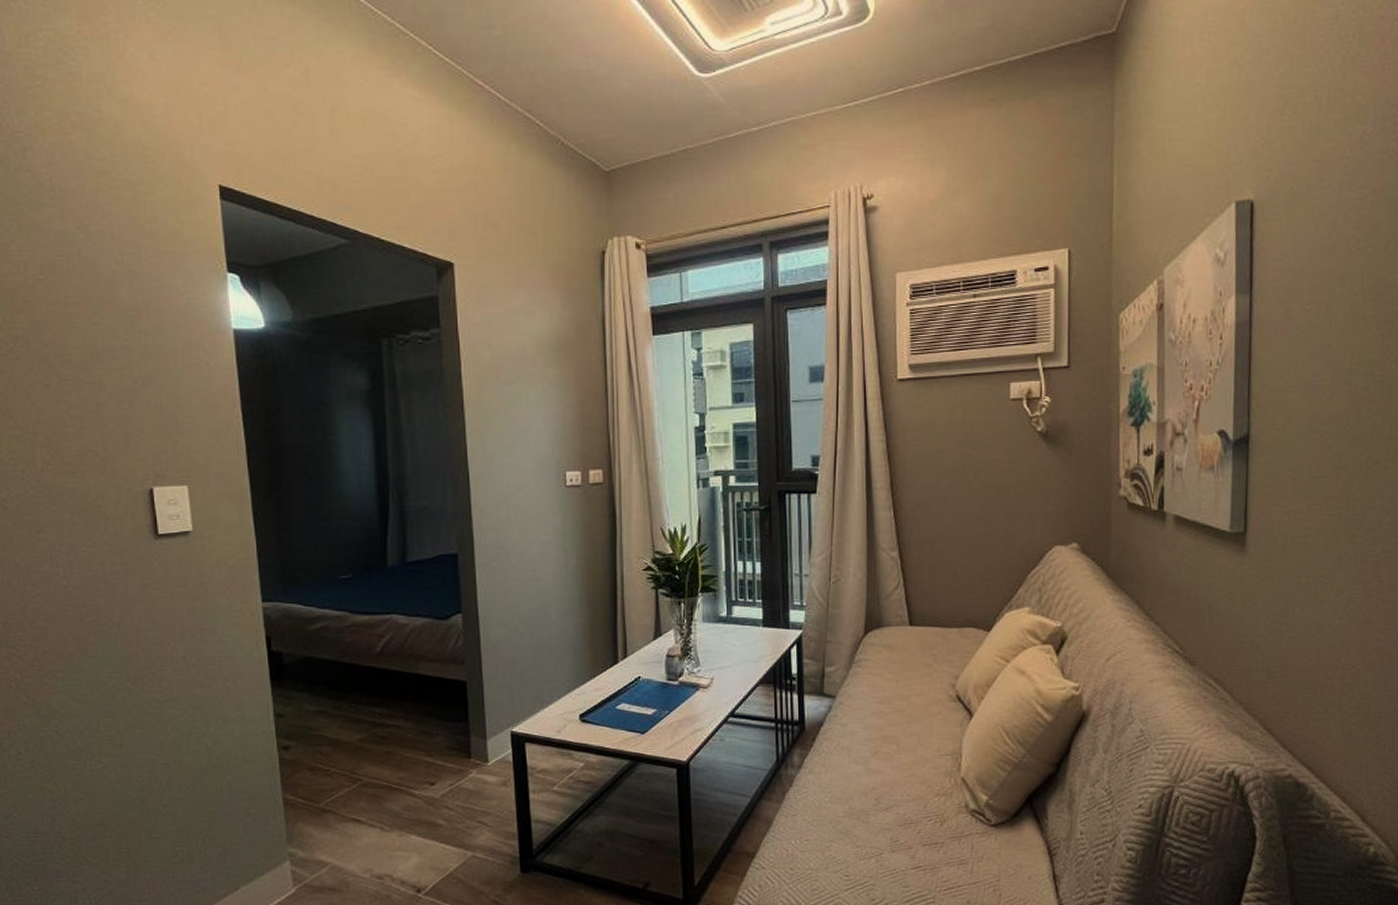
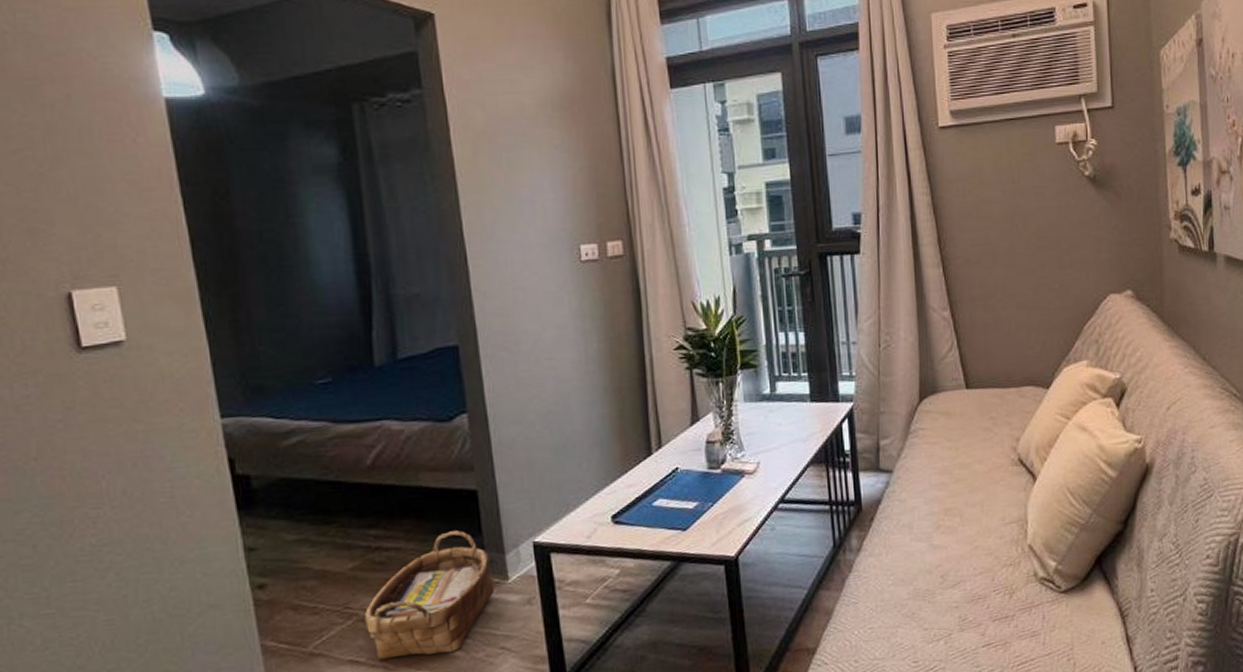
woven basket: none [367,715,476,822] -> present [364,530,495,660]

